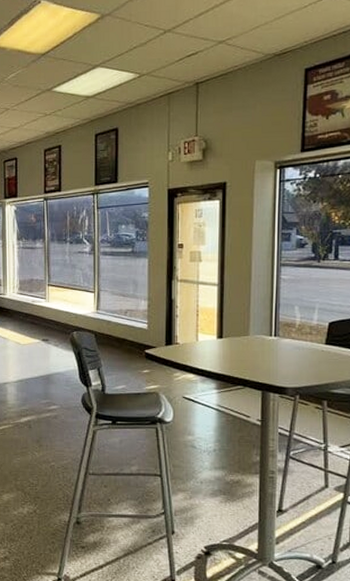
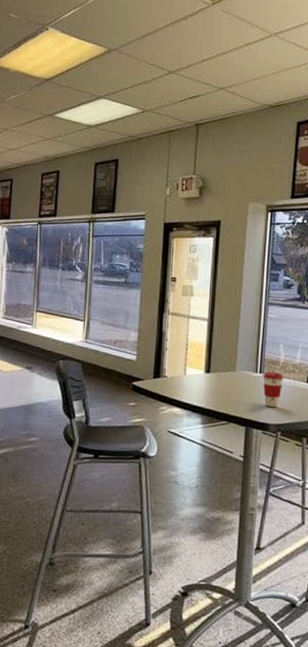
coffee cup: none [278,334,300,371] -> present [263,371,284,408]

